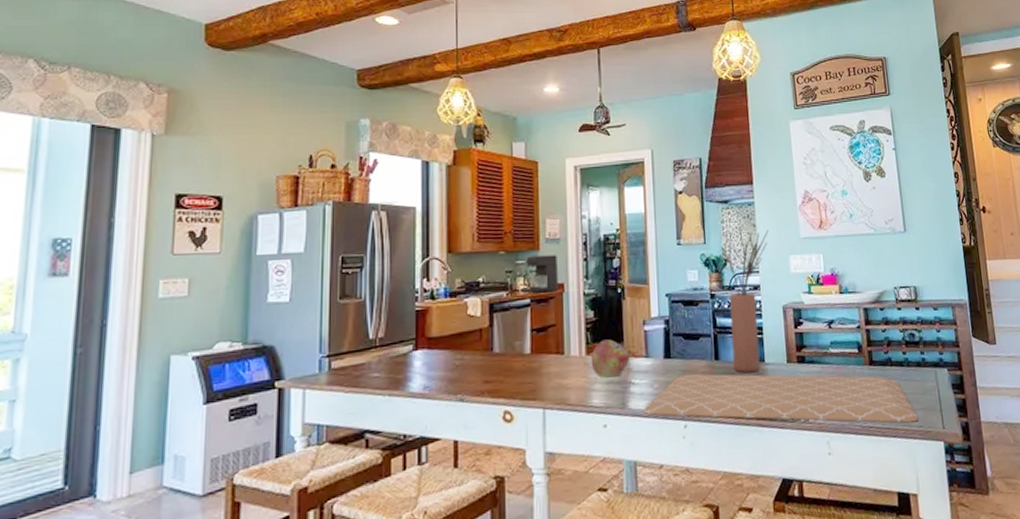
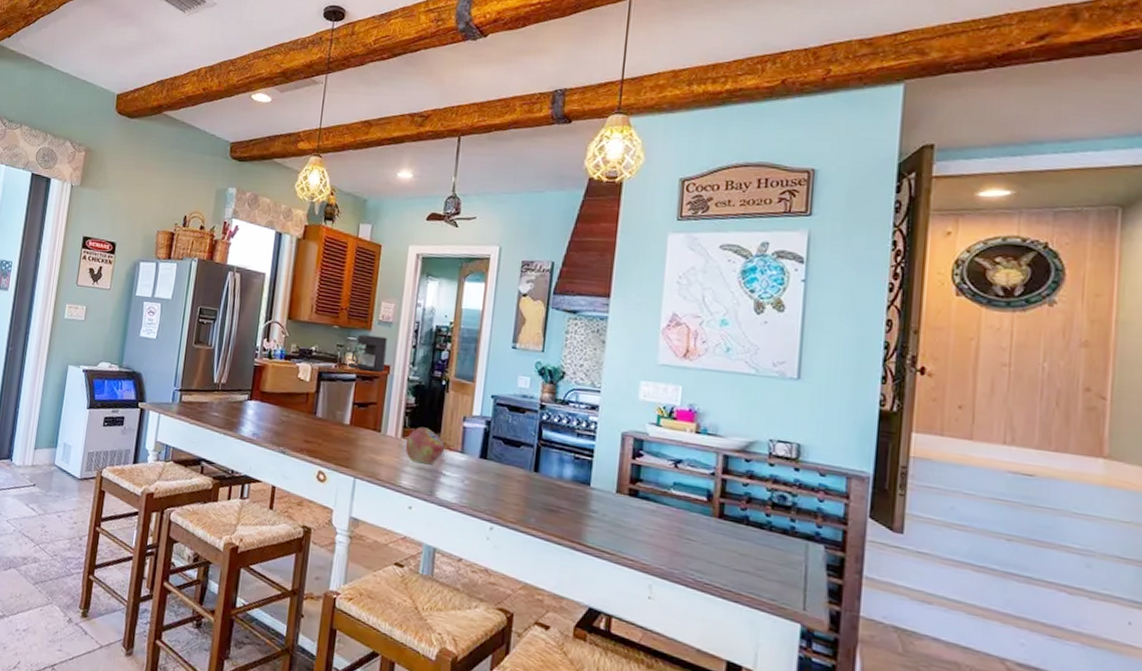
placemat: present [643,373,919,424] -> none [450,478,772,594]
vase: present [721,227,768,374] -> none [553,340,619,495]

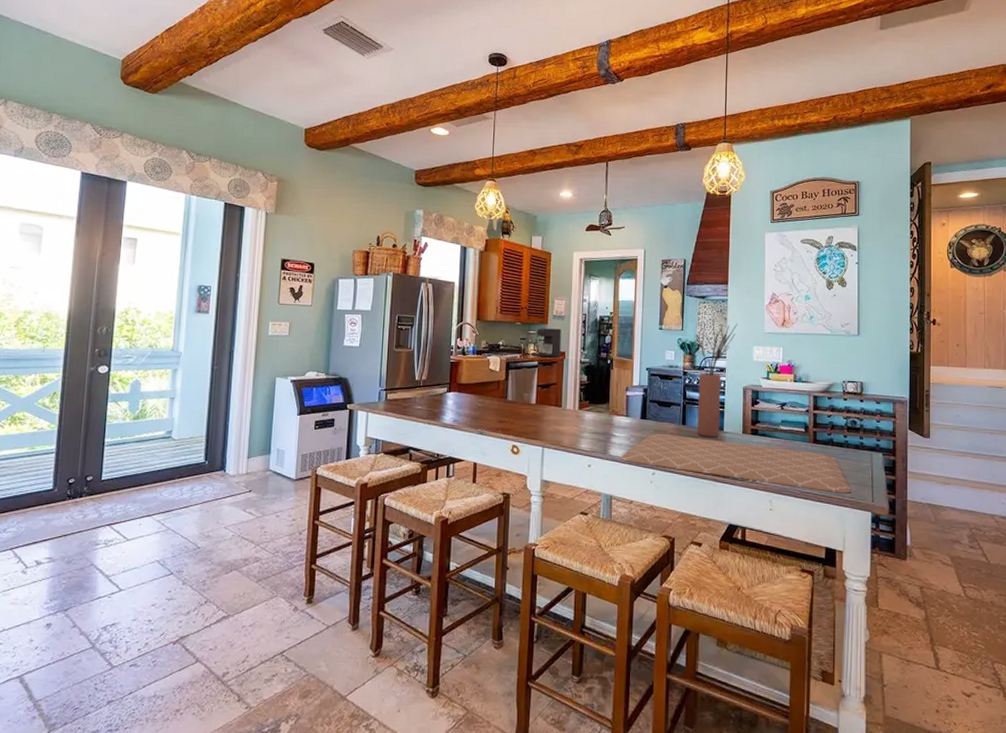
fruit: present [405,427,445,465] -> none [582,399,614,429]
placemat: none [450,478,772,594] -> present [621,433,852,495]
vase: none [553,340,619,495] -> present [696,319,737,438]

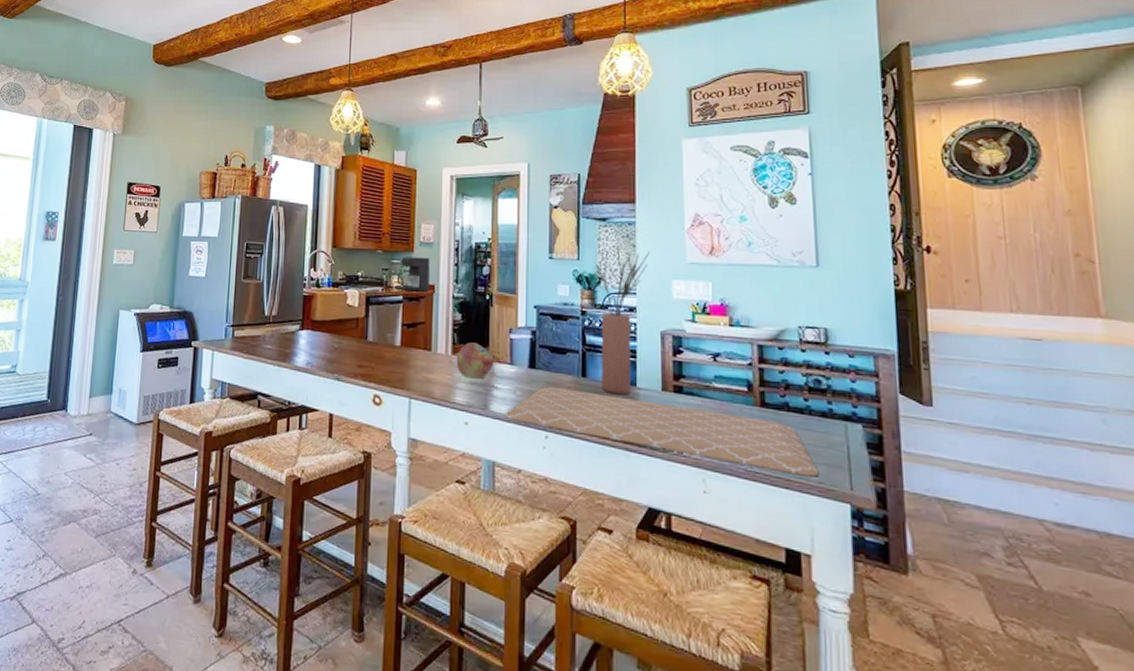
fruit: none [582,399,614,429] -> present [456,342,495,379]

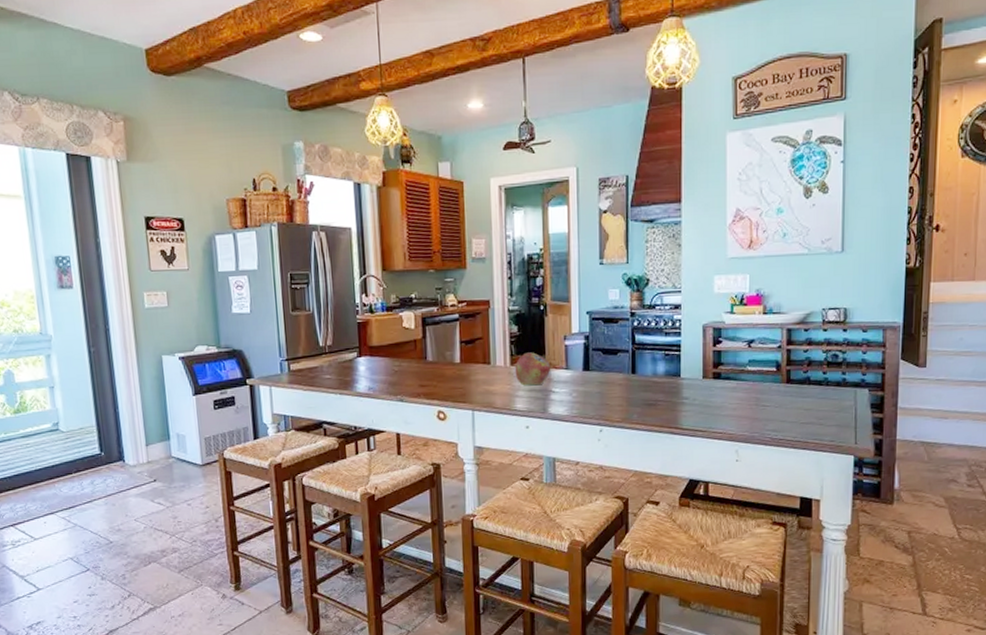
coffee maker: present [396,257,430,292] -> none [451,273,485,309]
placemat: present [505,386,820,478] -> none [562,385,831,439]
vase: present [596,246,649,396] -> none [644,246,694,387]

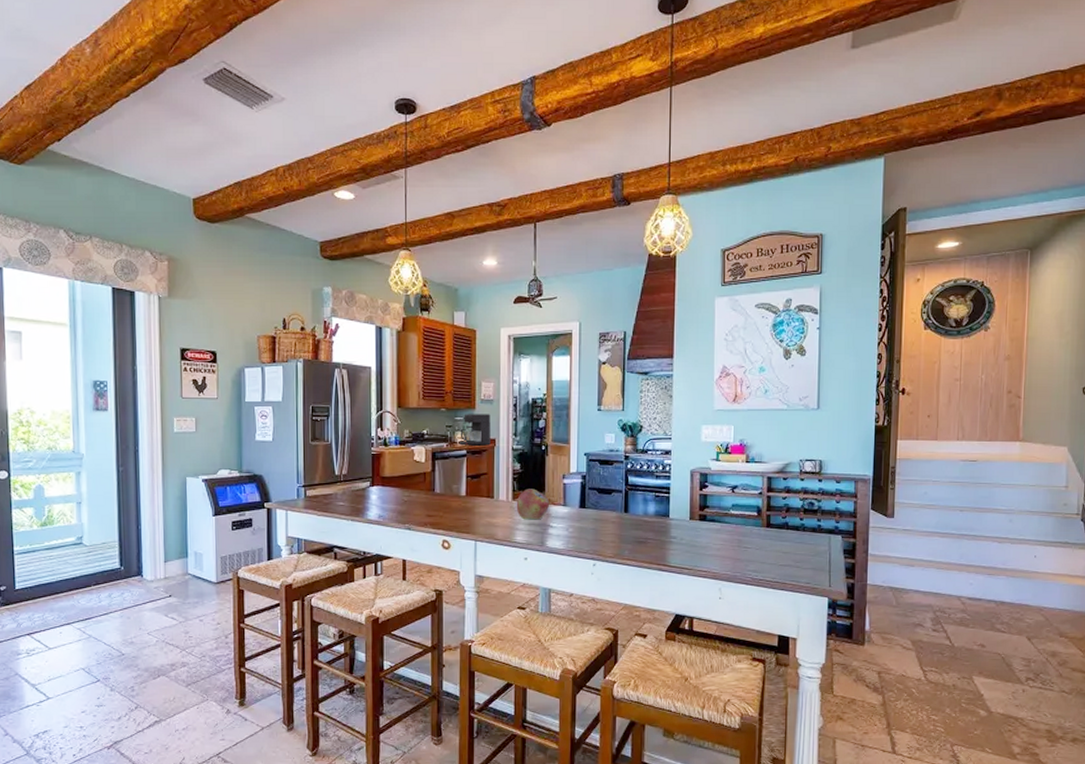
coffee maker: none [451,273,485,309] -> present [460,414,490,446]

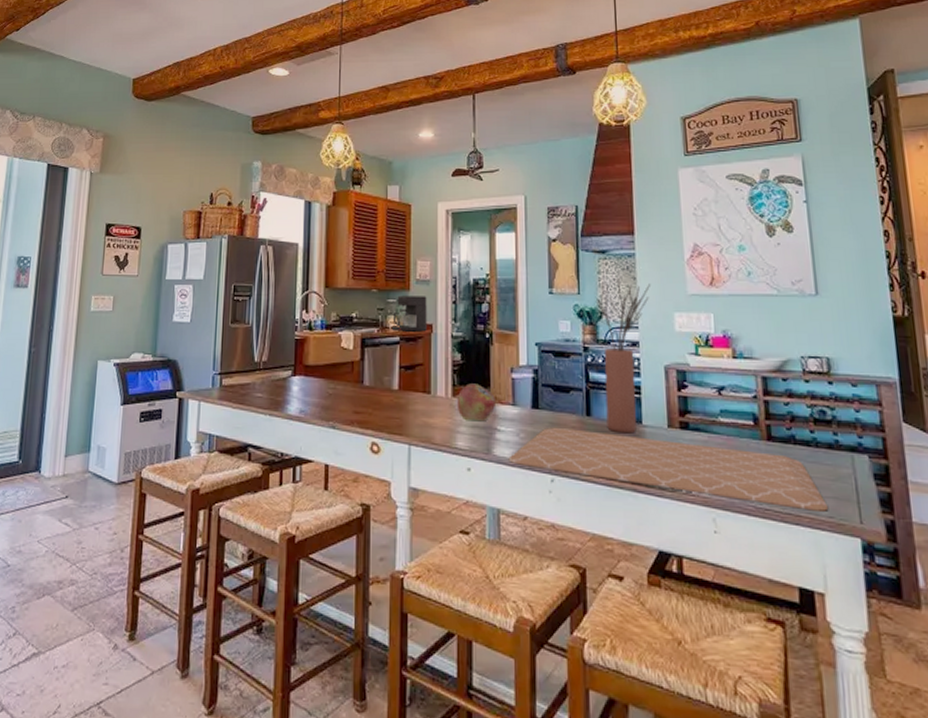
placemat: none [559,522,807,580] -> present [508,427,829,513]
vase: none [638,397,684,526] -> present [597,279,650,434]

